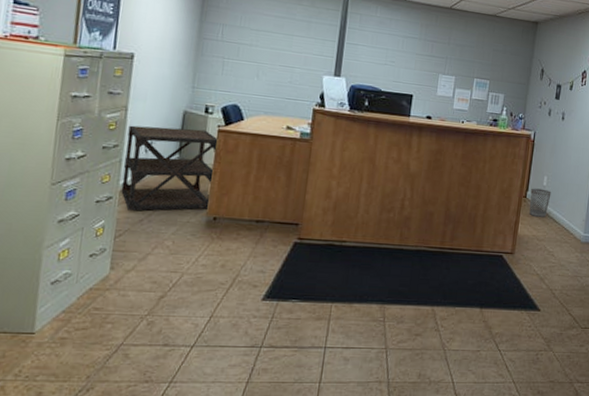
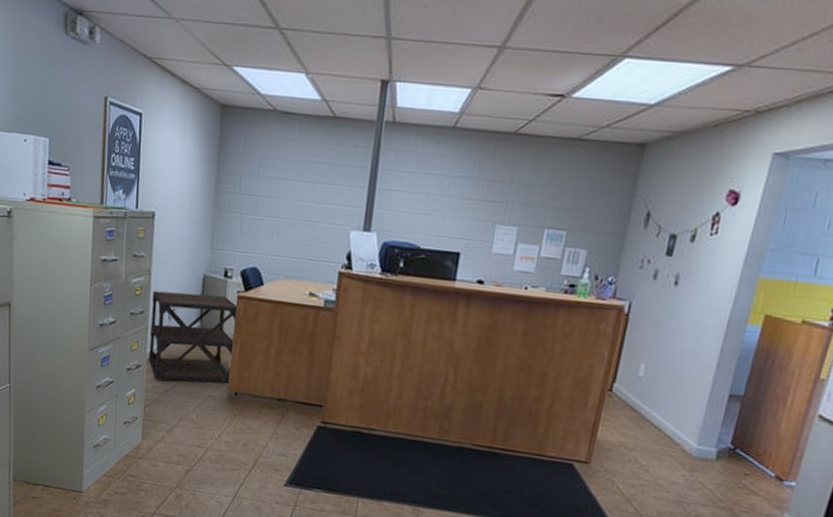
wastebasket: present [529,188,552,217] -> none [615,379,651,419]

